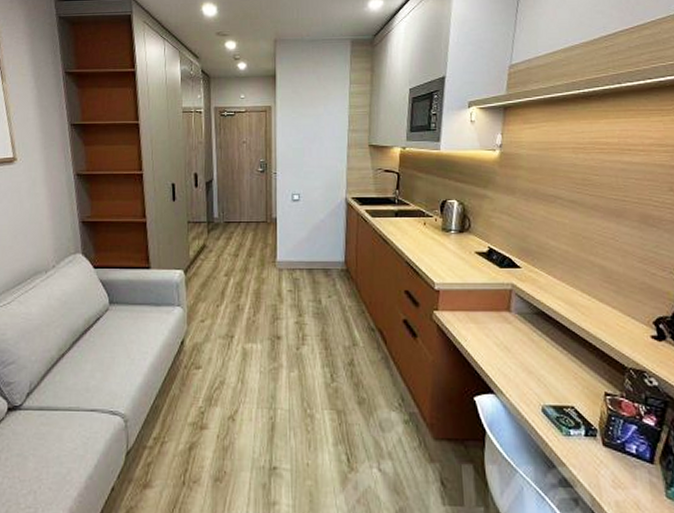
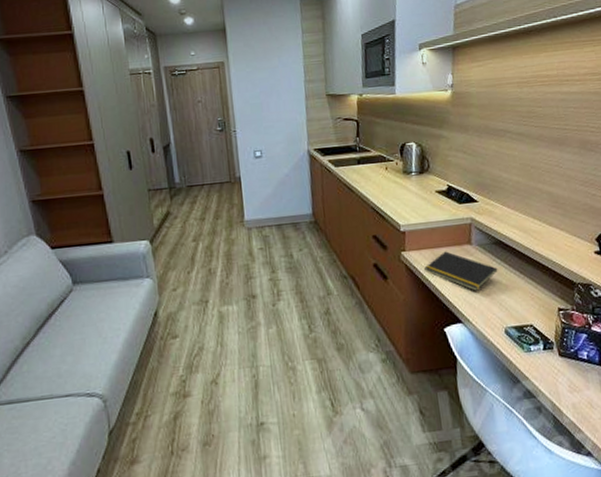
notepad: none [457,316,538,362] -> present [424,251,498,291]

